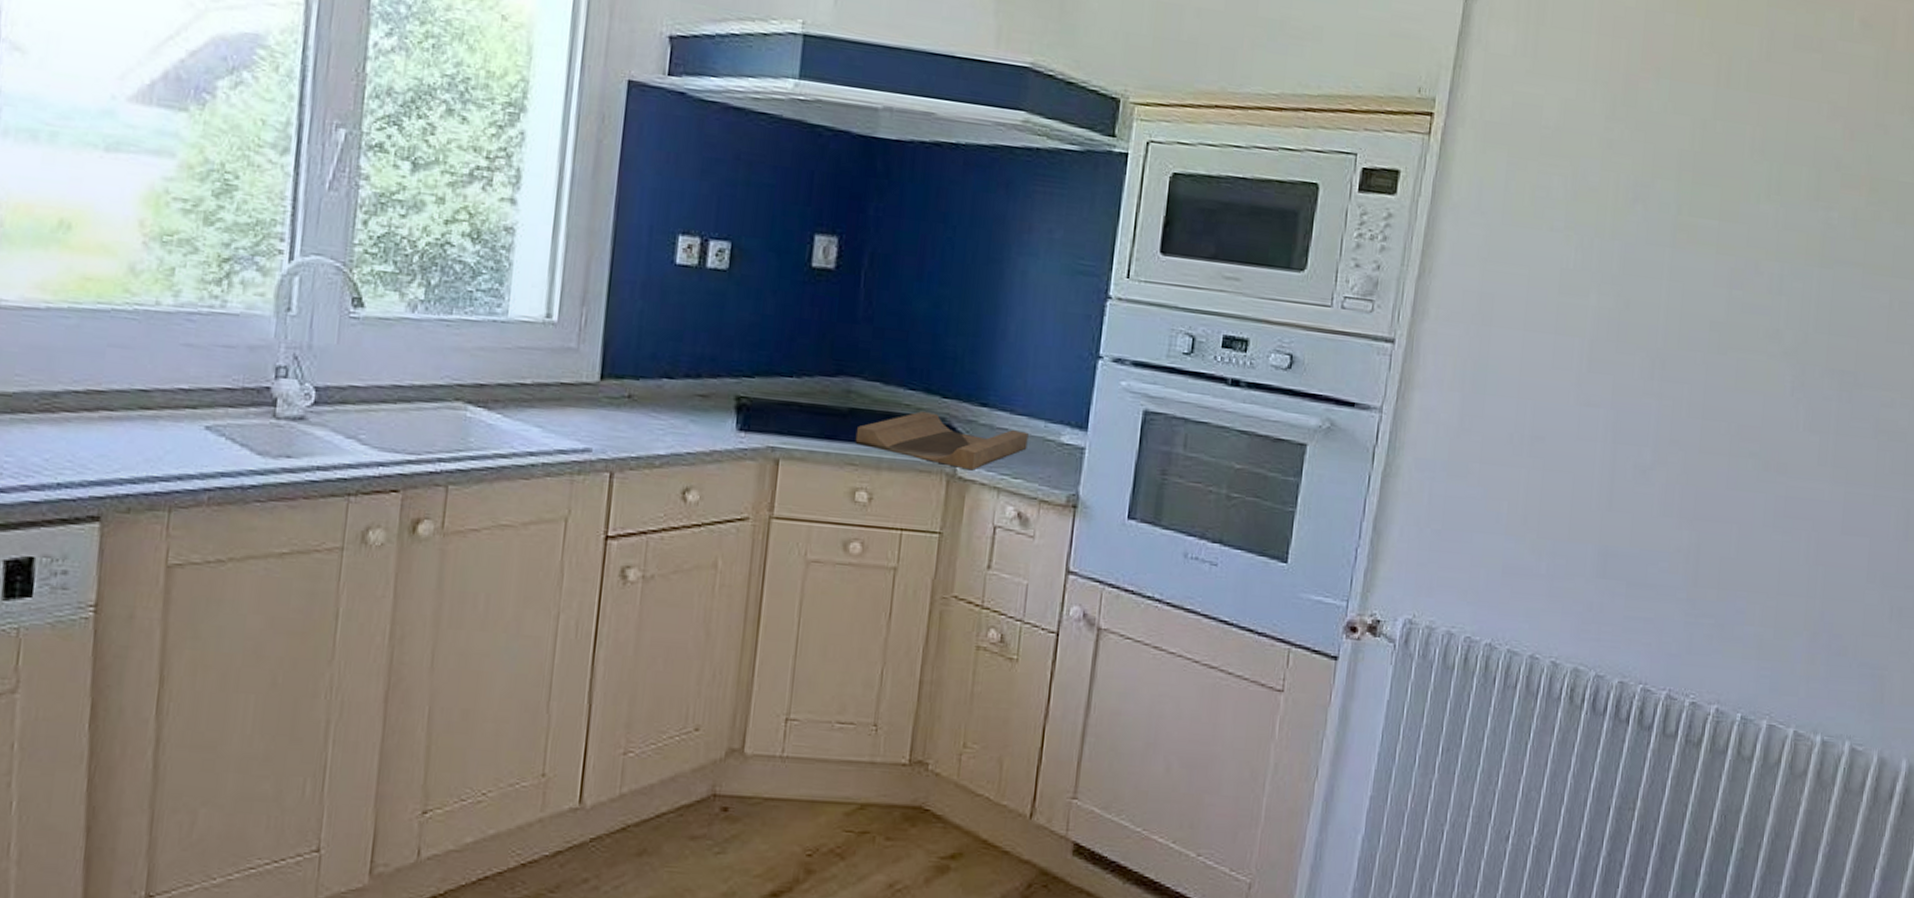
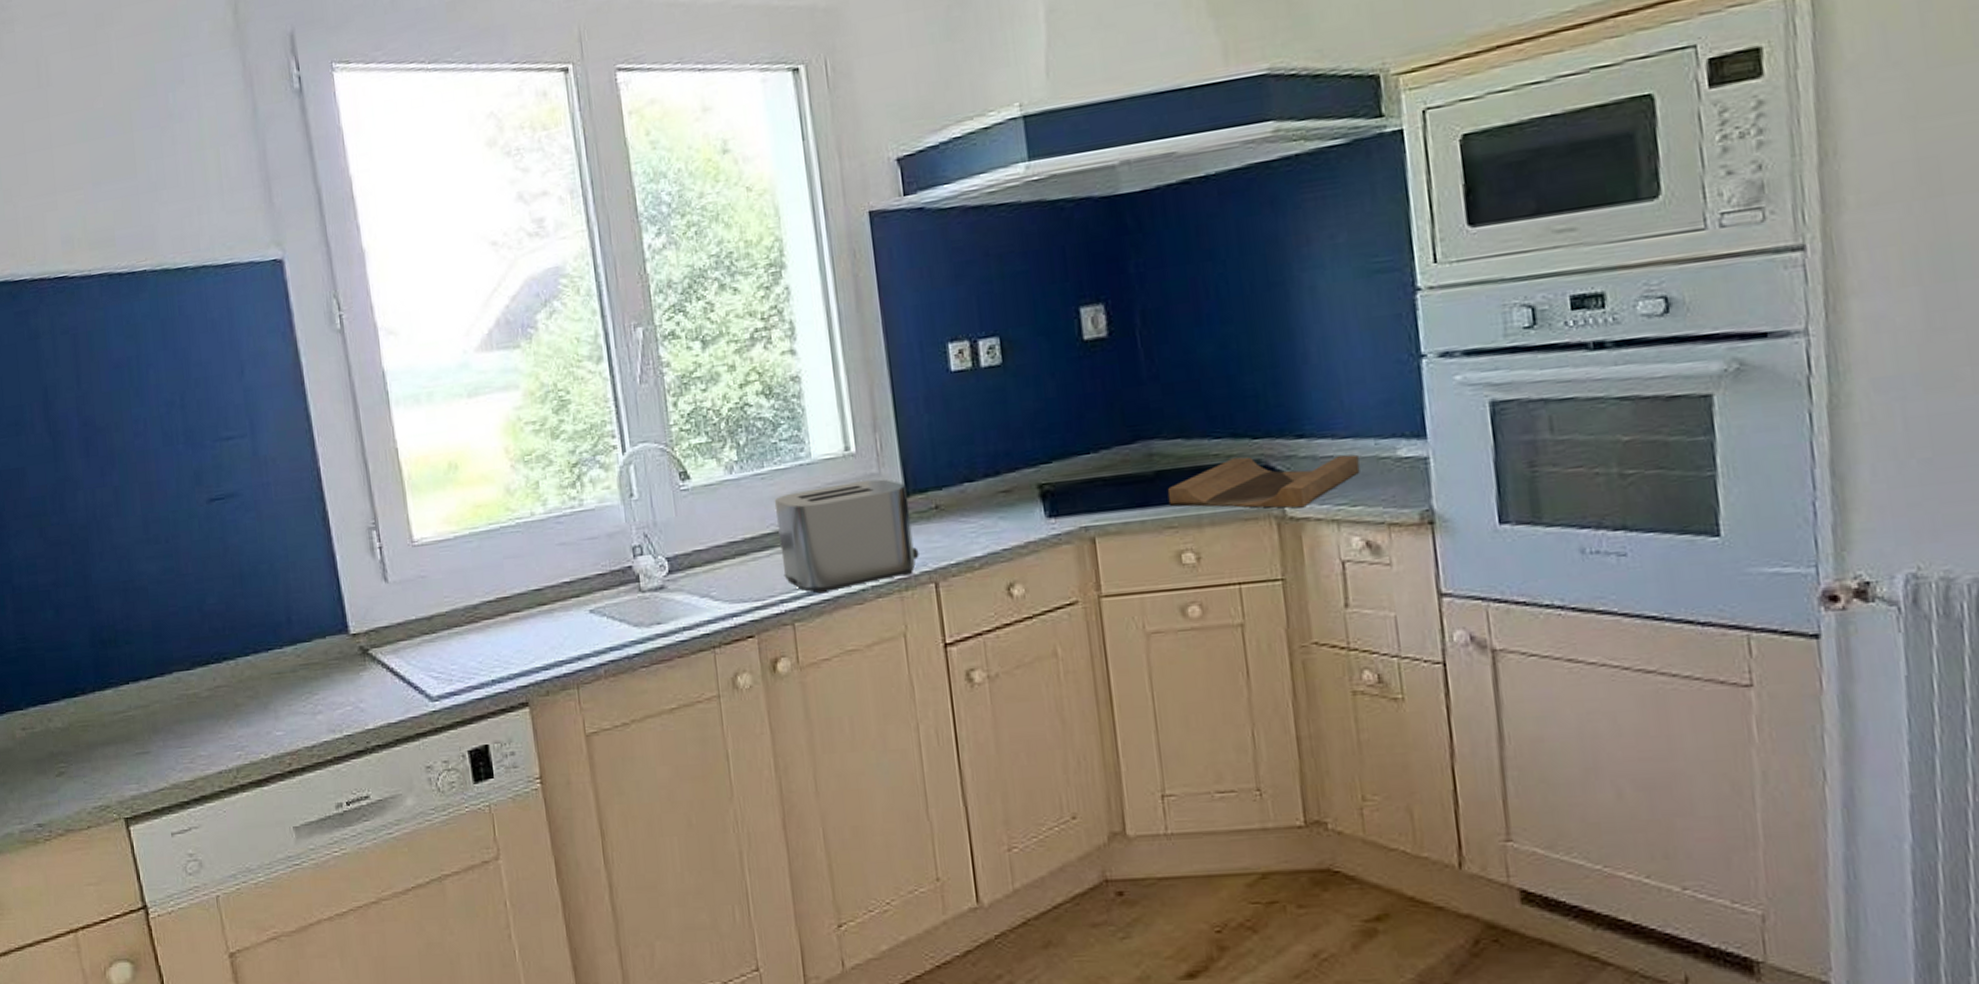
toaster: none [448,348,603,460] -> present [774,479,919,594]

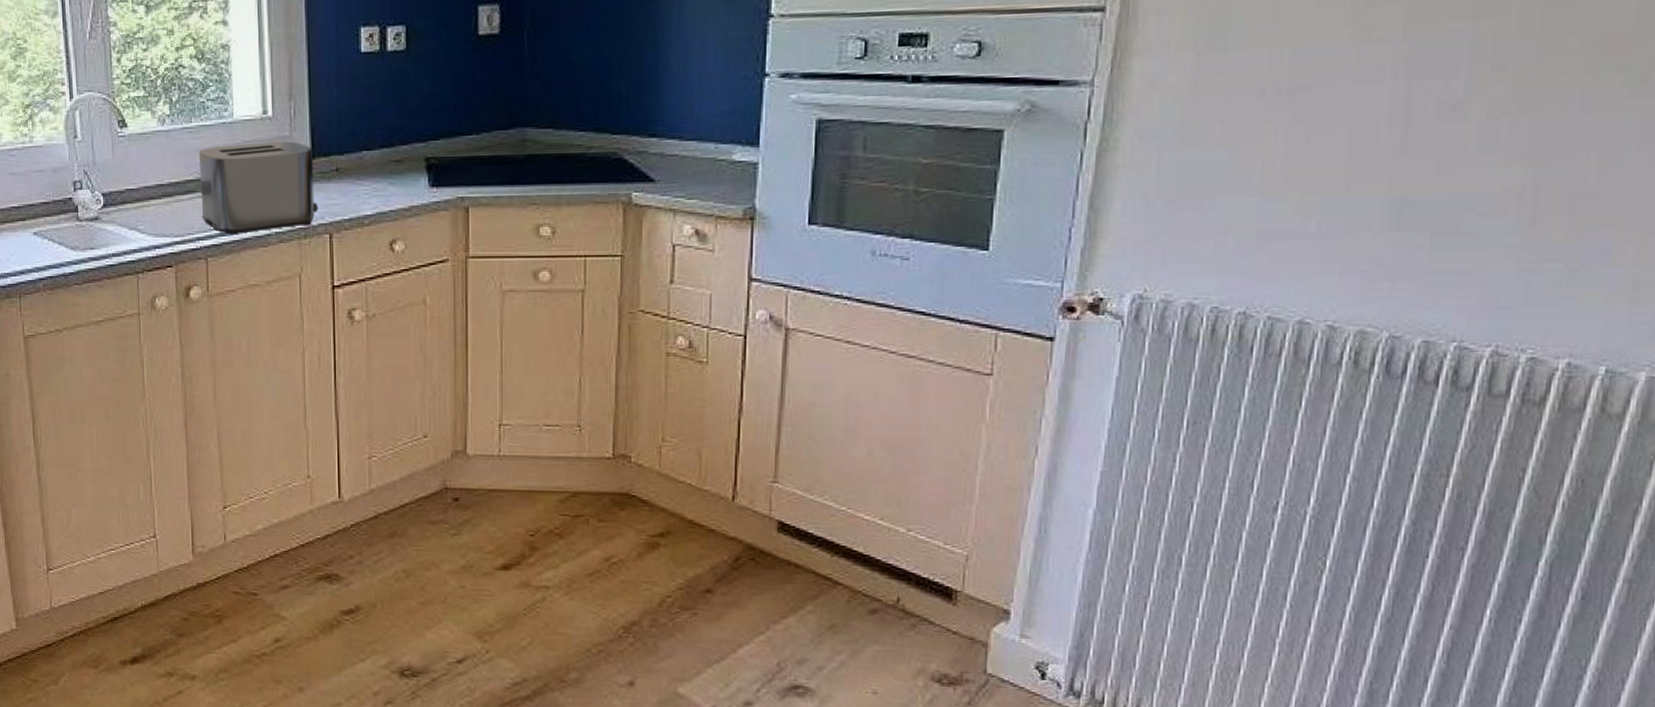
cutting board: present [1167,454,1360,508] -> none [534,149,699,197]

